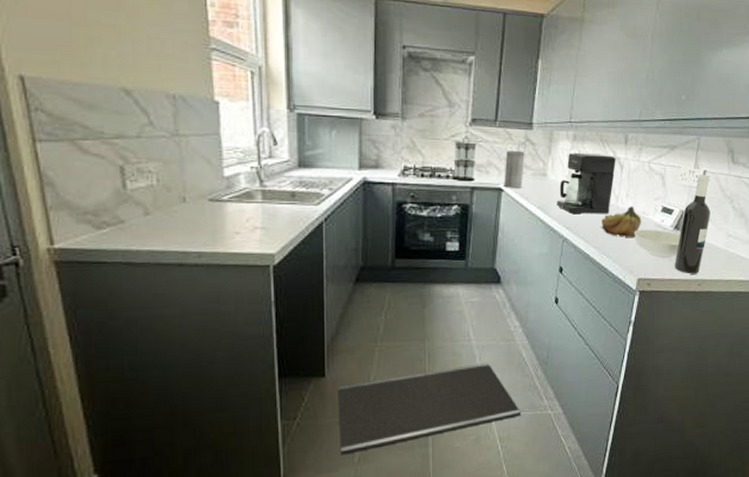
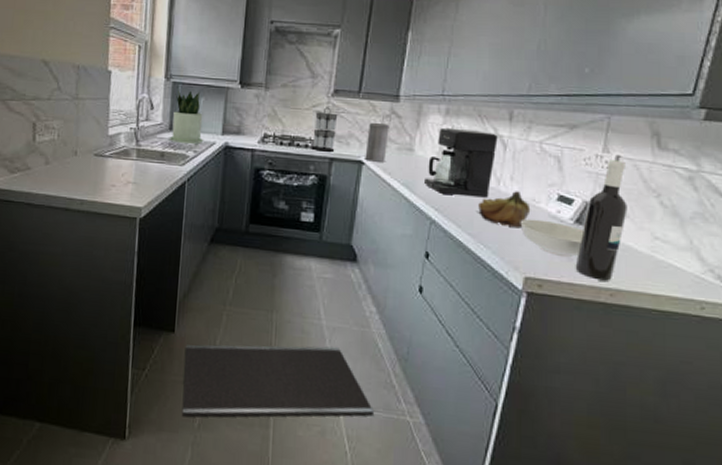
planter: none [299,122,339,182] -> present [169,90,204,145]

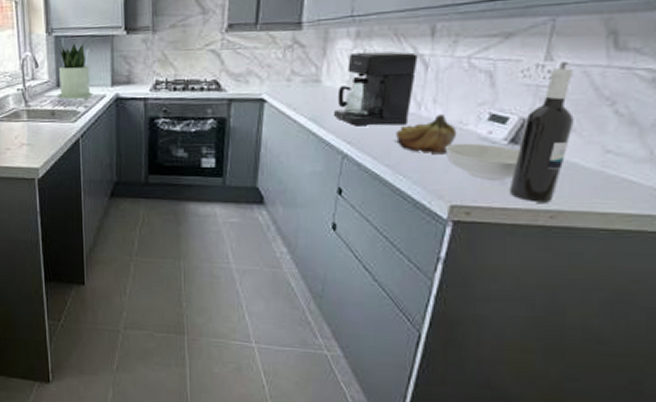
door mat: present [181,344,373,418] -> none [96,289,289,361]
spice rack: present [311,107,338,152] -> none [207,44,234,93]
canister: present [365,122,390,162] -> none [266,55,292,98]

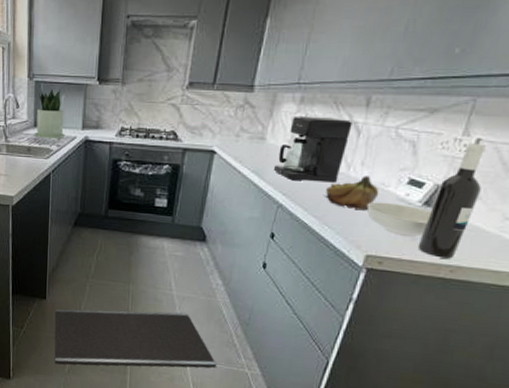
door mat: none [96,289,289,361] -> present [54,309,216,368]

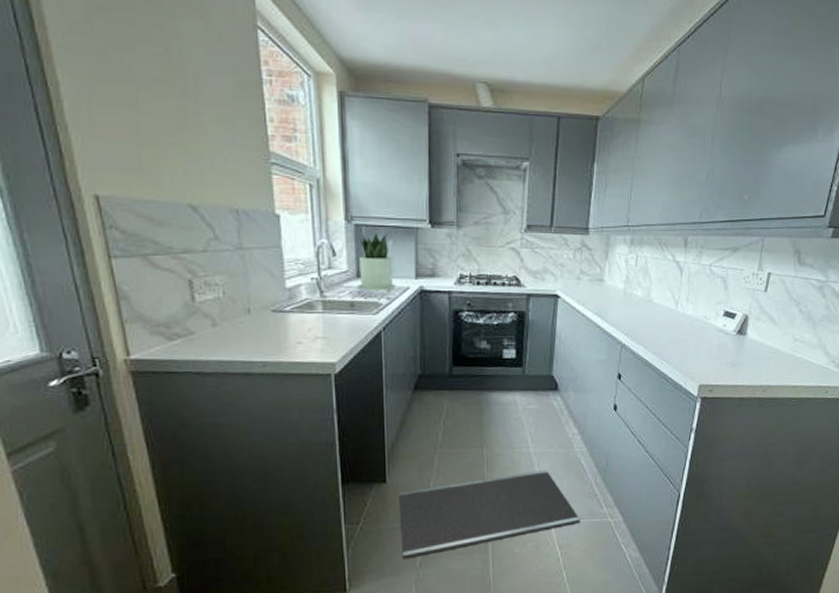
coffee maker: present [274,116,353,183] -> none [615,257,675,320]
fruit: present [323,176,379,211] -> none [658,311,703,344]
bowl: present [366,202,432,238] -> none [695,334,744,365]
wine bottle: present [417,143,486,259] -> none [737,277,776,380]

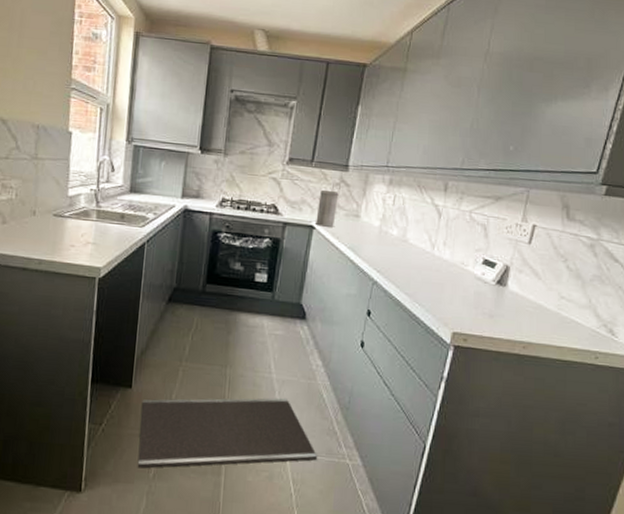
planter: present [357,233,397,292] -> none [129,153,164,207]
canister: none [560,256,581,294] -> present [316,189,339,227]

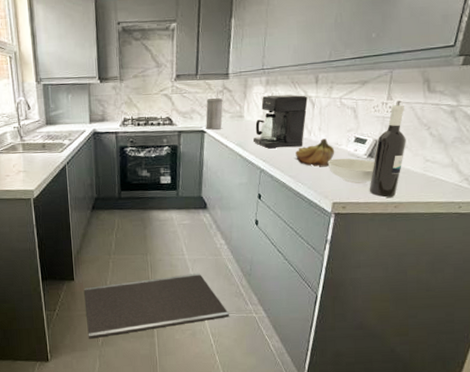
coffee maker: none [368,196,434,261] -> present [253,94,308,149]
fruit: none [412,255,460,289] -> present [294,138,335,167]
bowl: none [450,280,504,315] -> present [327,158,375,184]
wine bottle: none [495,228,540,335] -> present [369,105,406,198]

